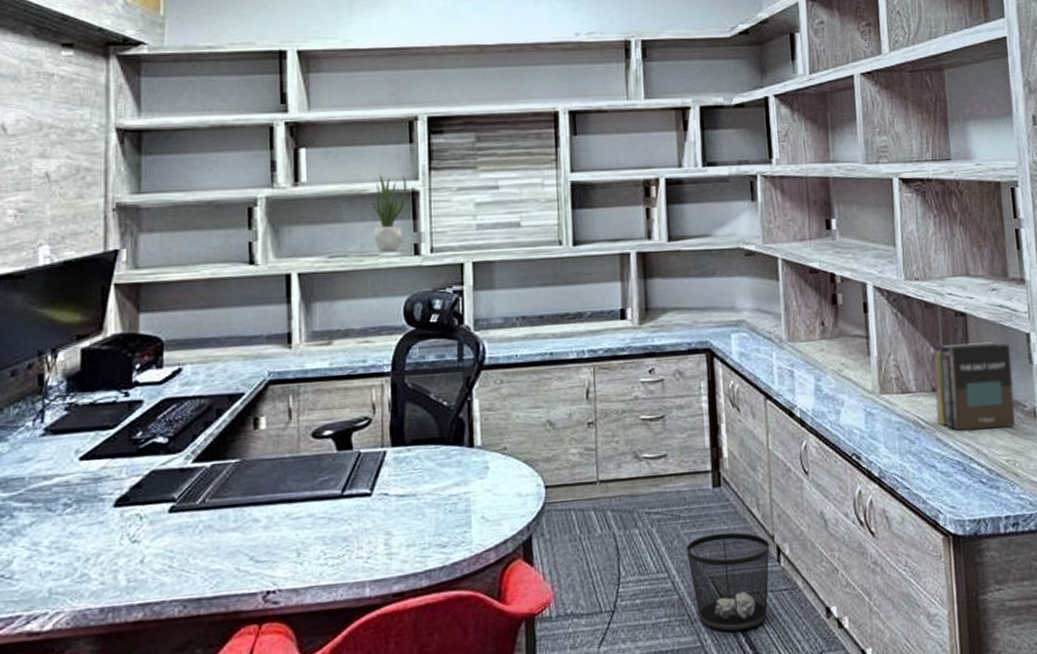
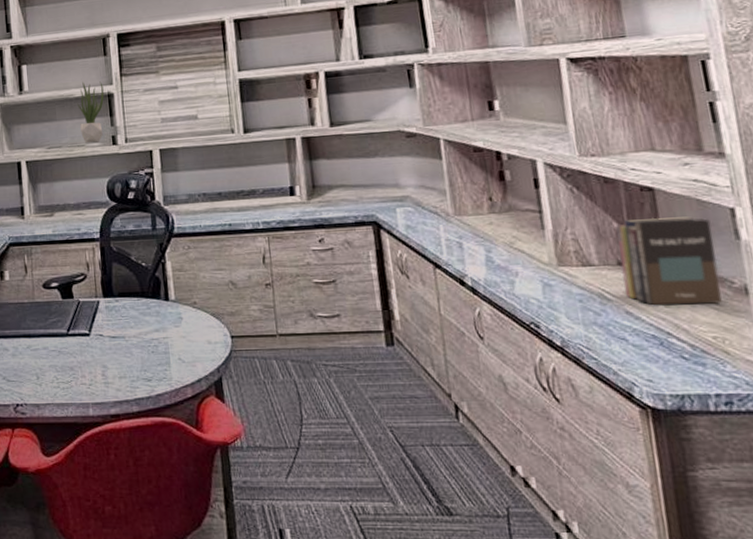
waste bin: present [685,532,770,632] -> none [363,388,449,479]

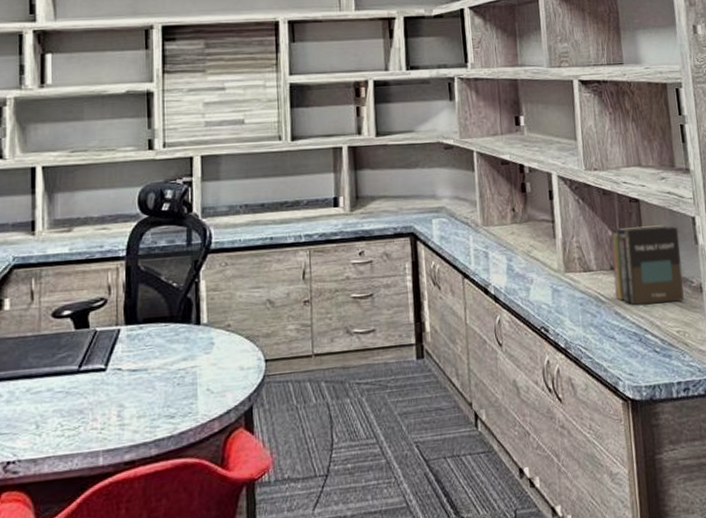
potted plant: present [77,81,104,144] -> none [110,77,143,148]

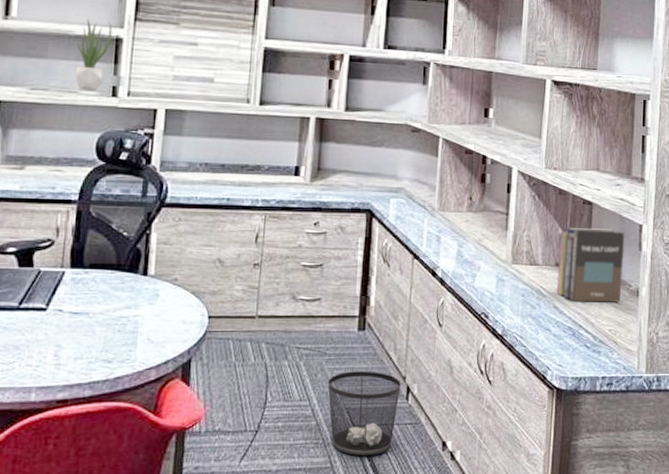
potted plant: none [110,77,143,148] -> present [75,19,112,92]
waste bin: none [392,400,468,493] -> present [327,371,401,457]

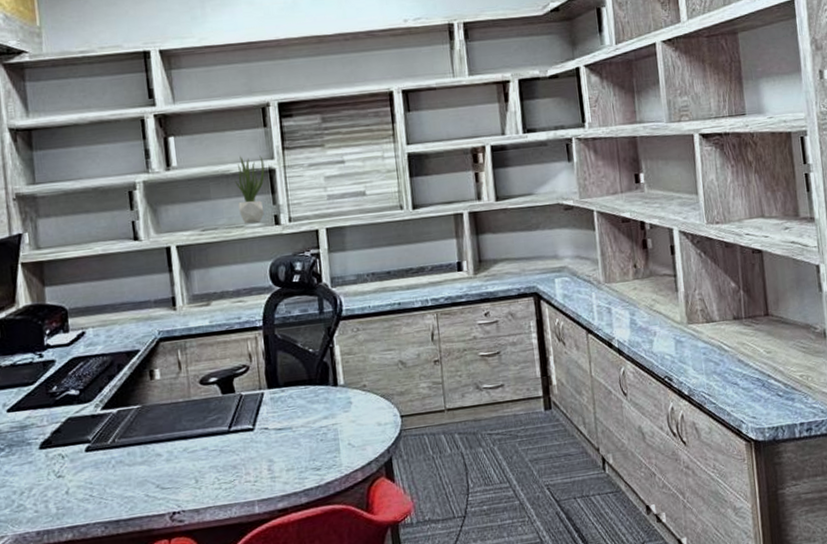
waste bin: present [327,371,401,457] -> none [523,447,596,529]
books: present [556,227,625,302] -> none [733,274,808,352]

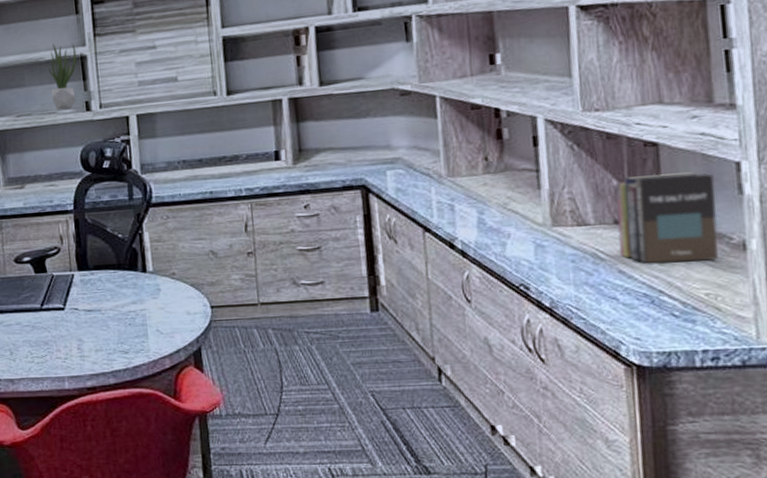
books: none [733,274,808,352] -> present [615,172,718,263]

